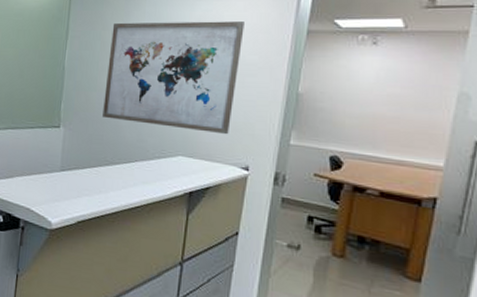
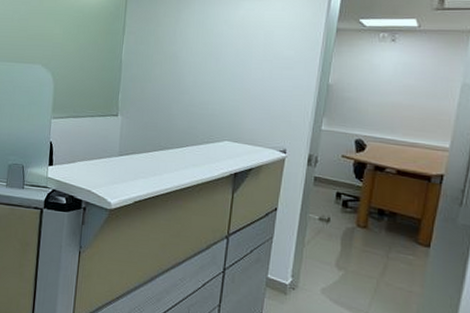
wall art: present [102,21,244,135] -> none [157,19,283,122]

